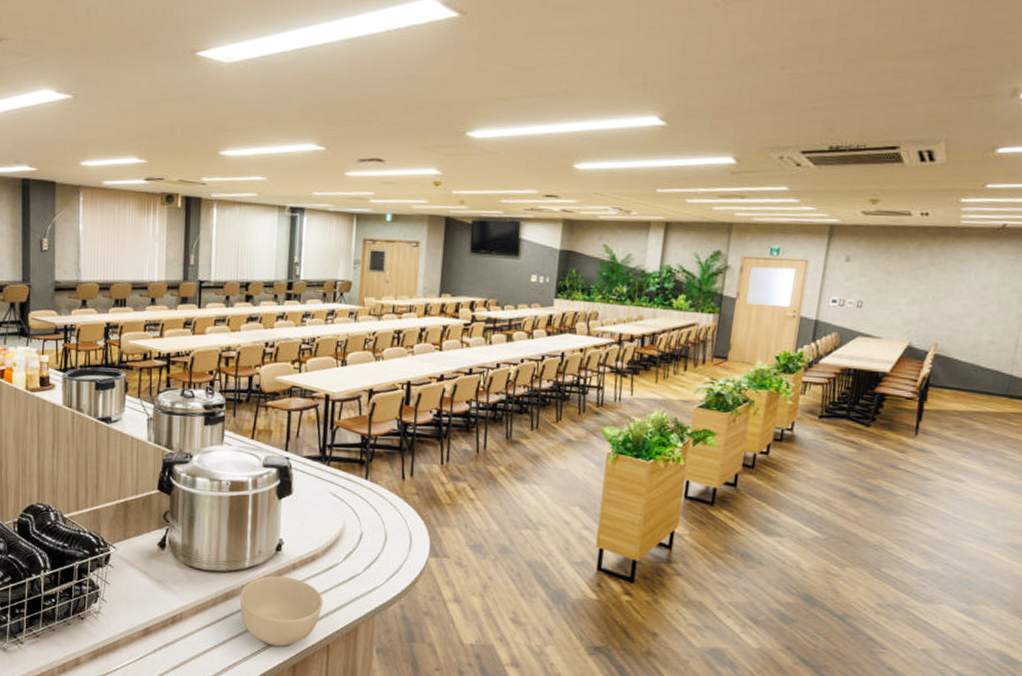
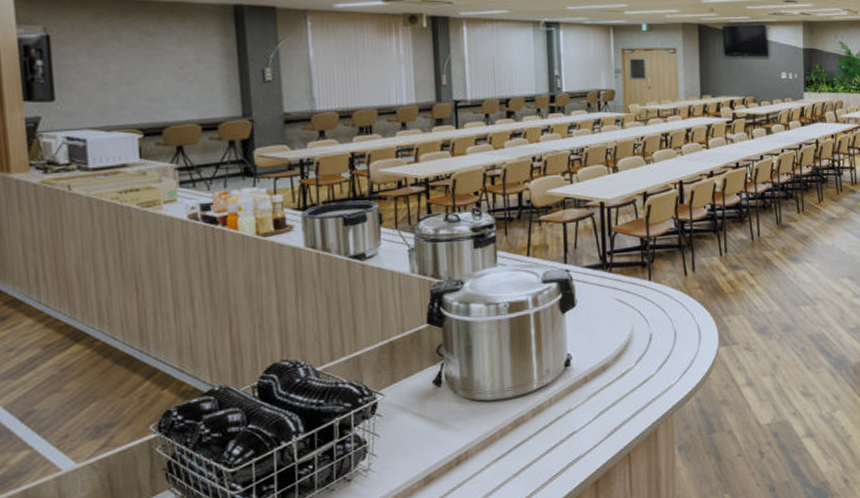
bowl: present [239,575,323,647] -> none [530,391,620,467]

